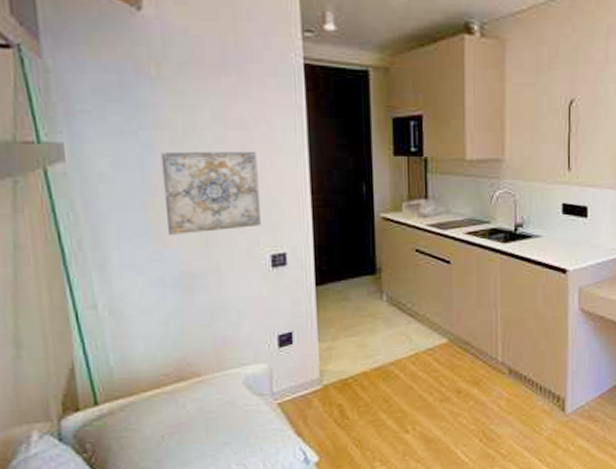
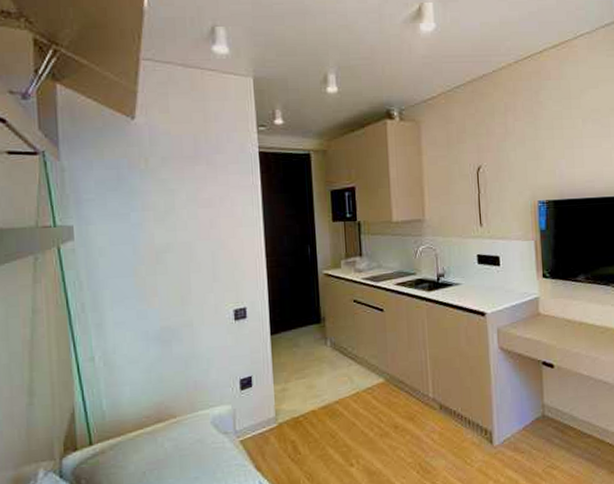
wall art: present [161,151,261,235] -> none [147,223,226,296]

